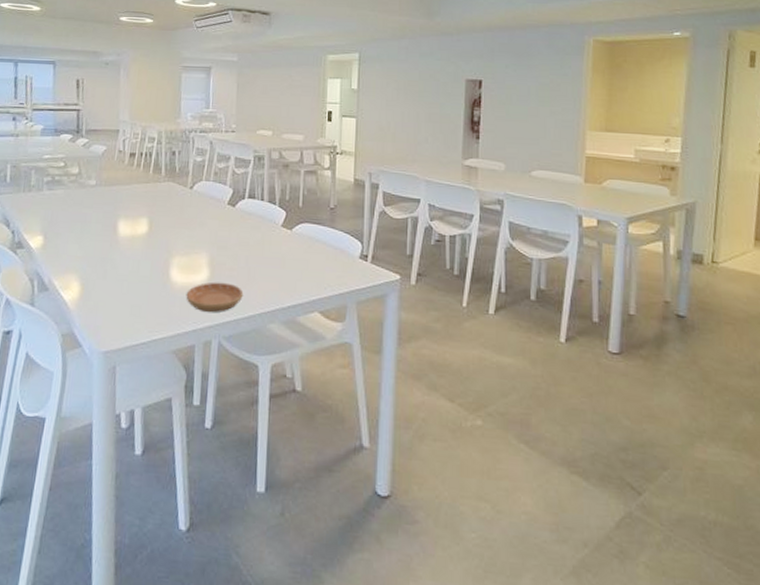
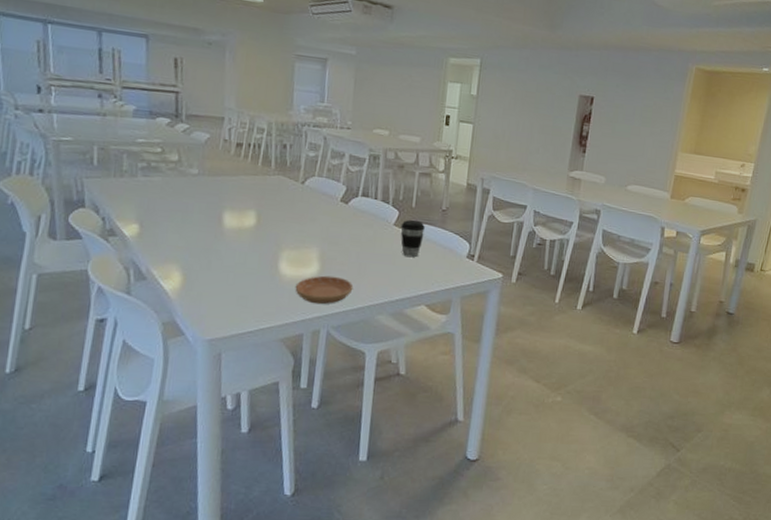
coffee cup: none [288,219,313,261] -> present [400,219,425,258]

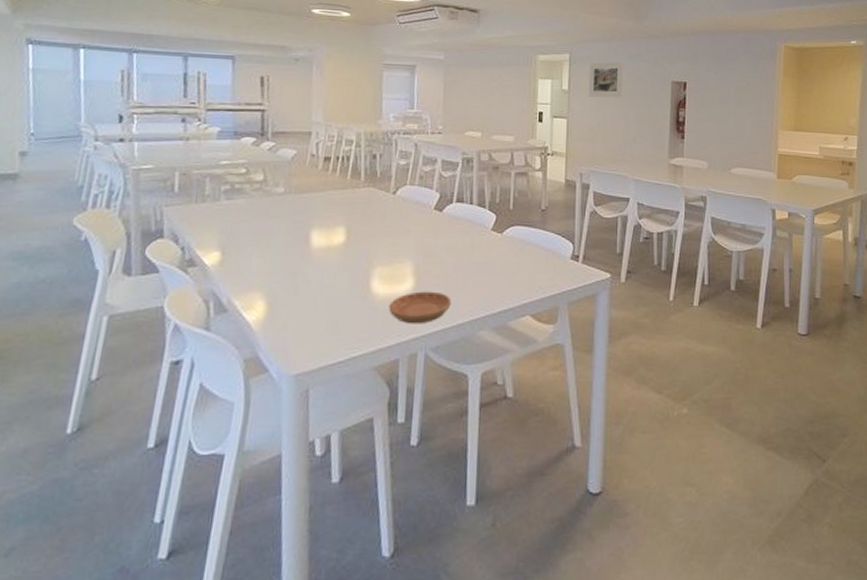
coffee cup: present [400,219,425,258] -> none [499,222,524,264]
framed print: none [496,70,534,108] -> present [588,61,624,98]

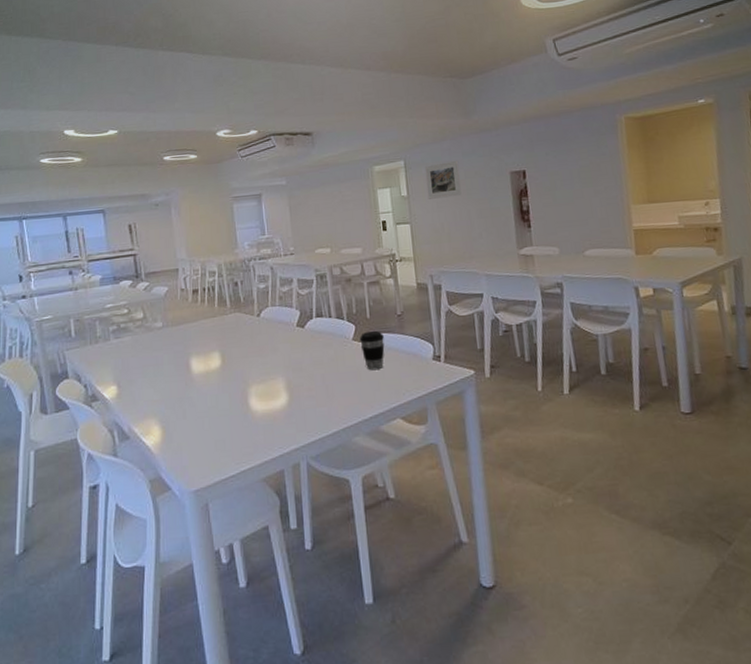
saucer: present [388,291,452,324] -> none [268,403,325,436]
coffee cup: none [499,222,524,264] -> present [359,330,385,371]

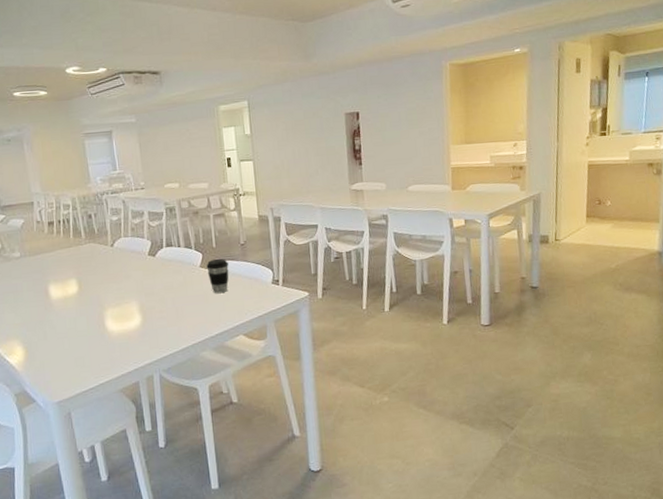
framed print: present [424,160,462,199] -> none [267,101,300,138]

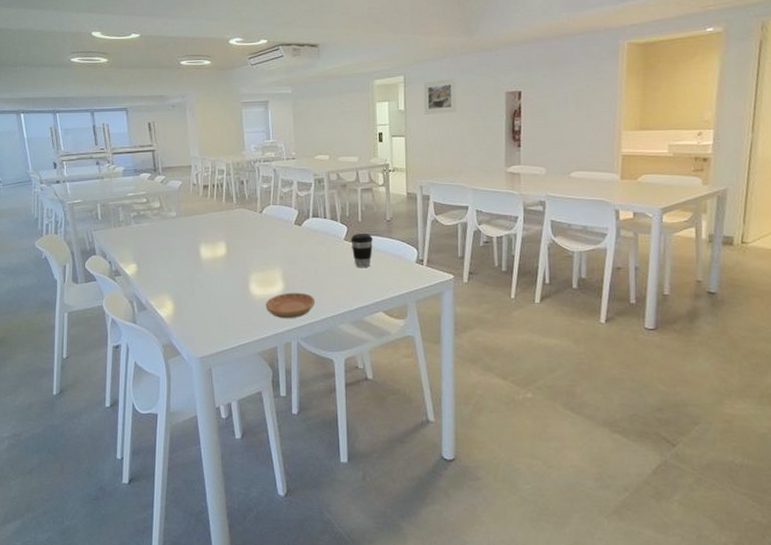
saucer: none [123,323,175,353] -> present [265,292,316,319]
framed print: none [267,101,300,138] -> present [423,78,457,115]

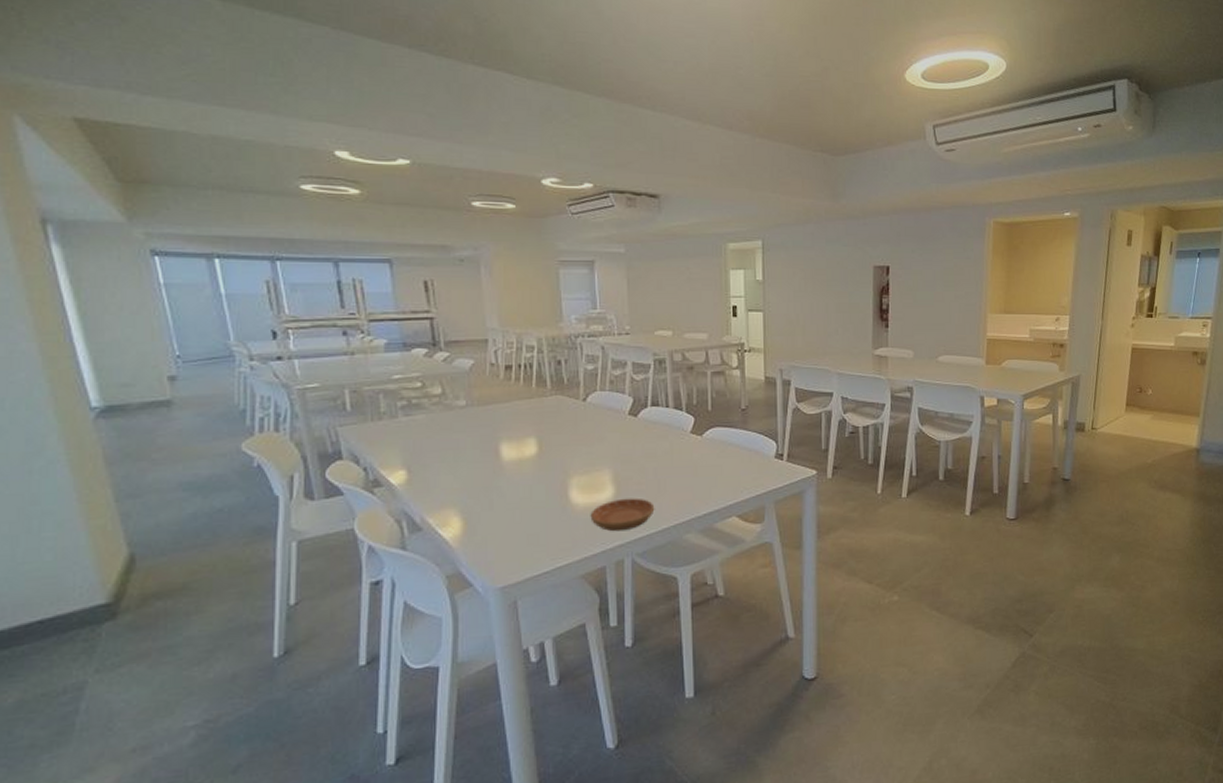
coffee cup: present [351,233,373,268] -> none [698,424,725,466]
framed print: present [423,78,457,115] -> none [784,246,822,287]

